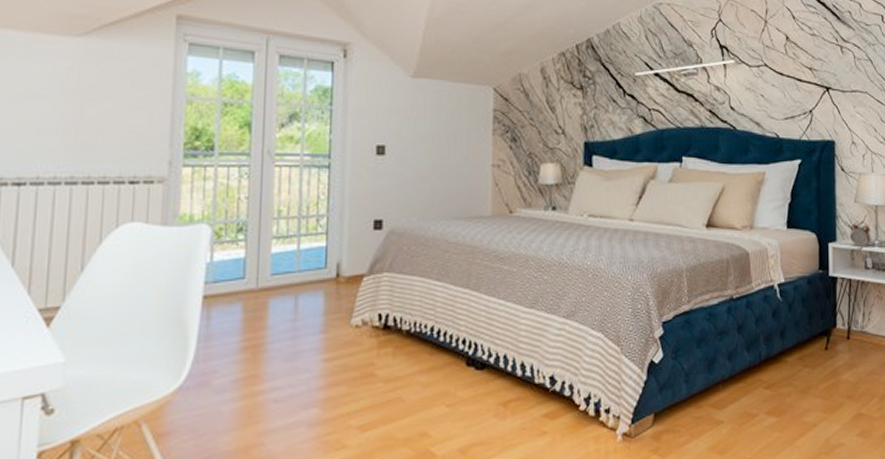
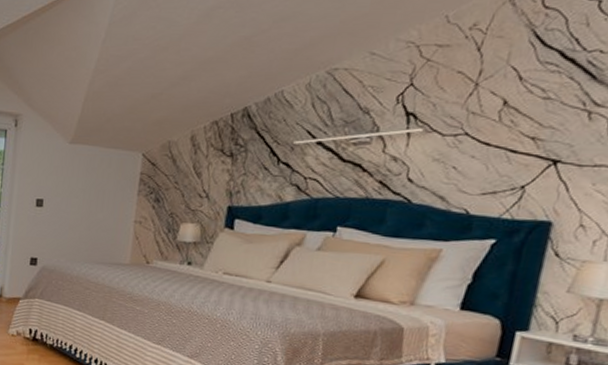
alarm clock: present [850,221,872,247] -> none [550,313,586,343]

